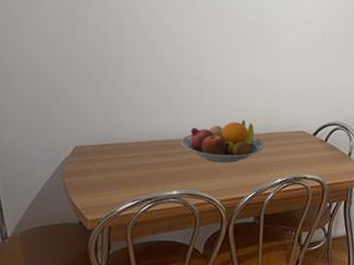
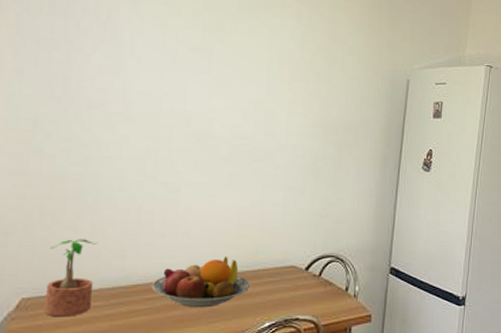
potted plant: none [94,98,136,164] -> present [45,239,99,317]

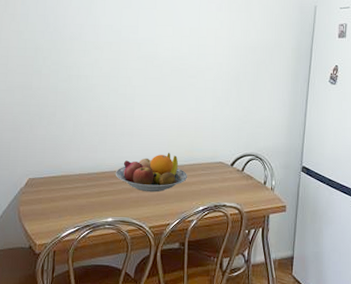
potted plant: present [45,239,99,317] -> none [44,136,79,194]

